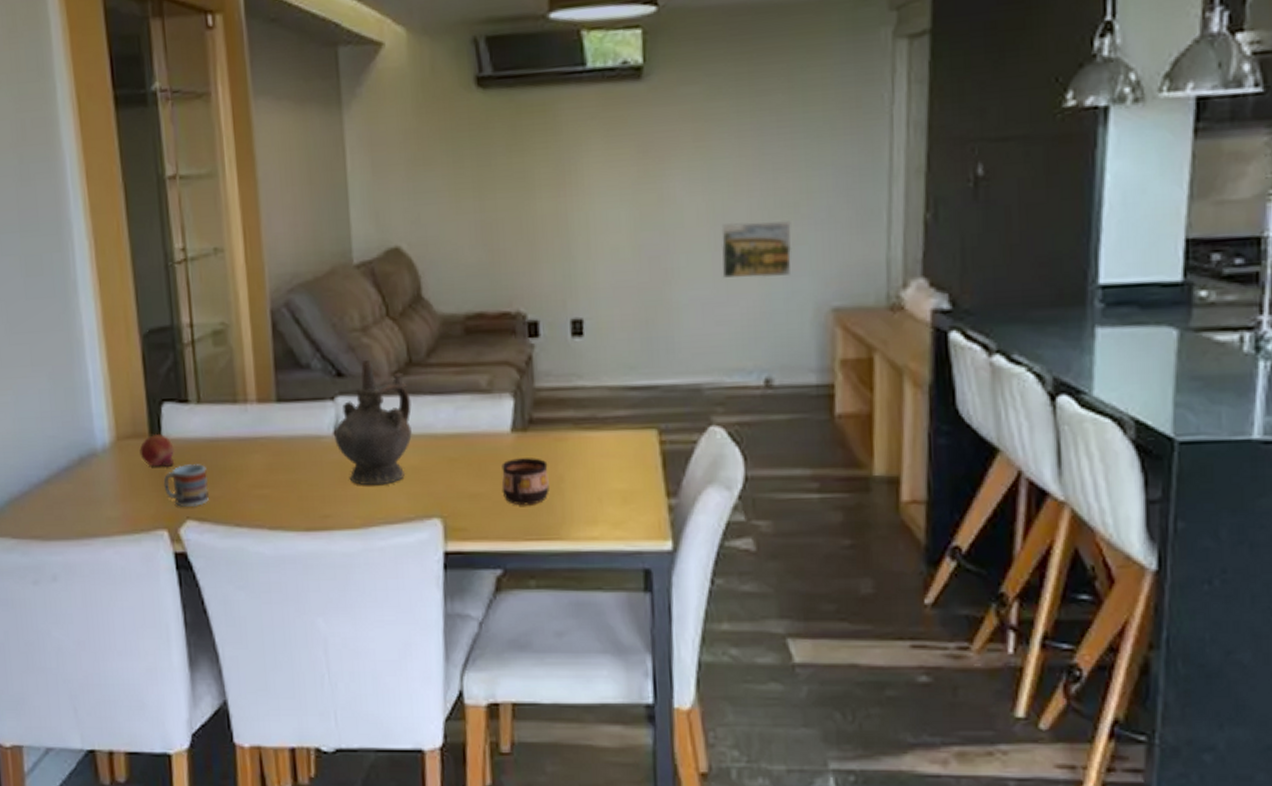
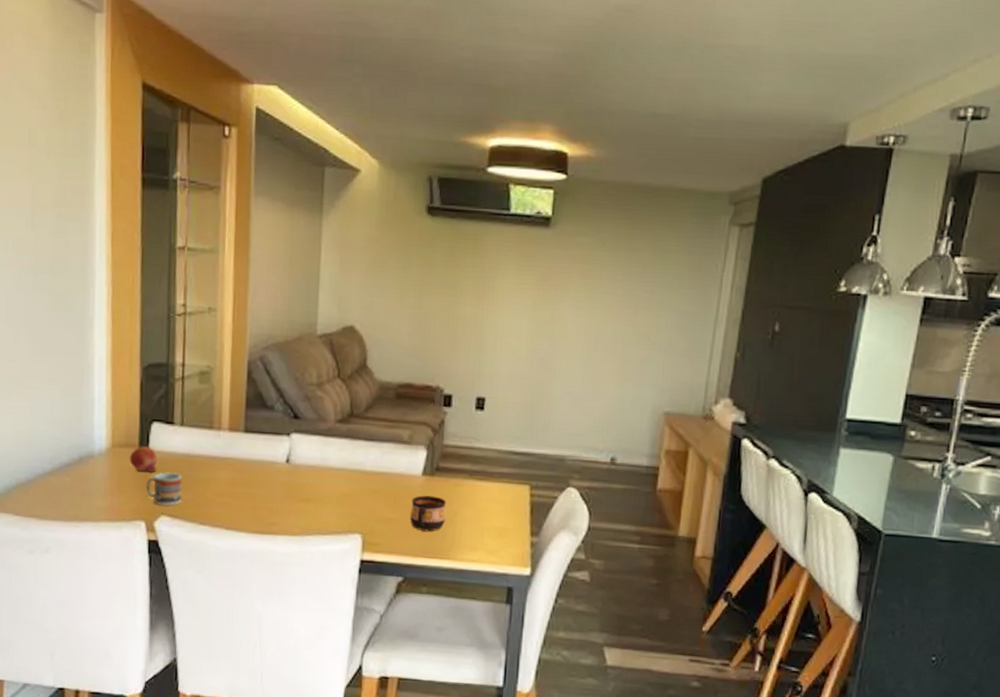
ceremonial vessel: present [334,360,412,486] -> none [287,409,349,505]
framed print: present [721,220,792,278] -> none [590,341,643,385]

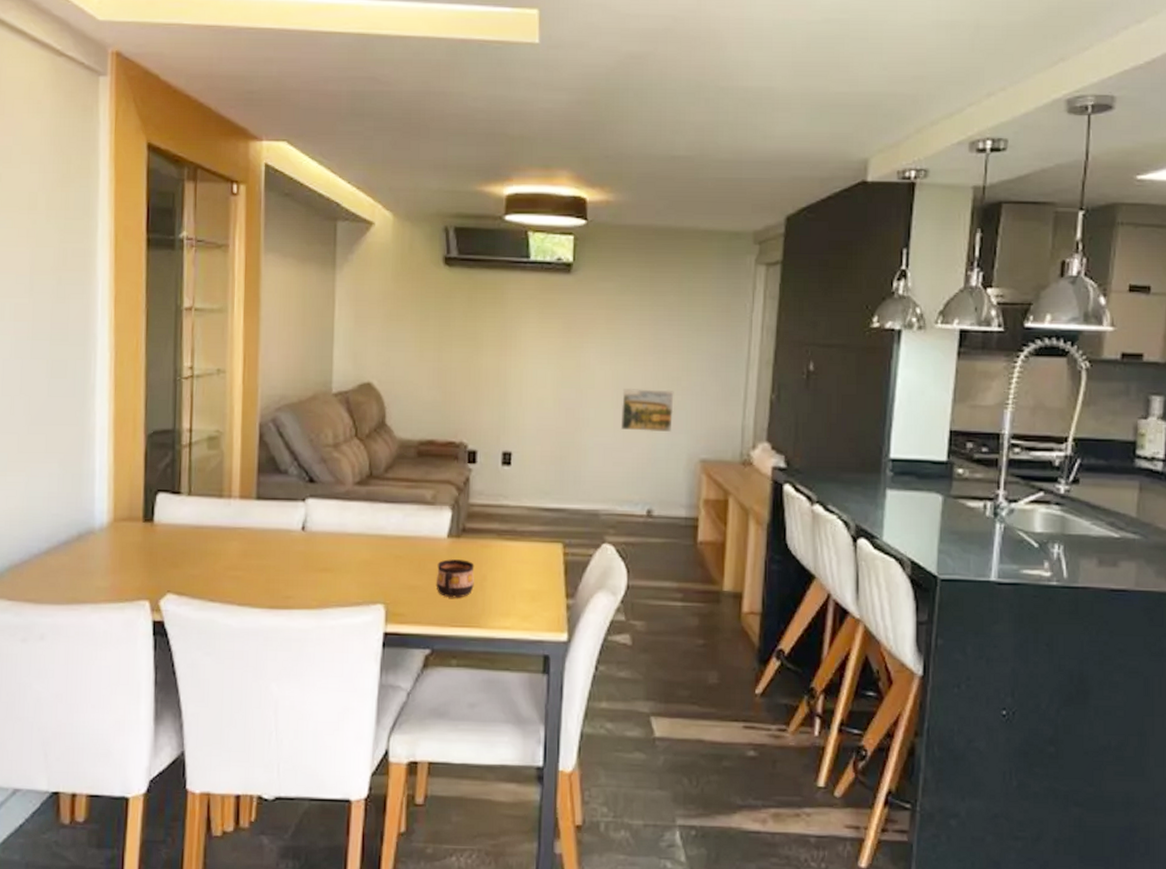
fruit: present [129,445,158,474] -> none [133,518,163,548]
cup: present [146,472,182,507] -> none [150,546,190,583]
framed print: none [590,341,643,385] -> present [620,388,674,432]

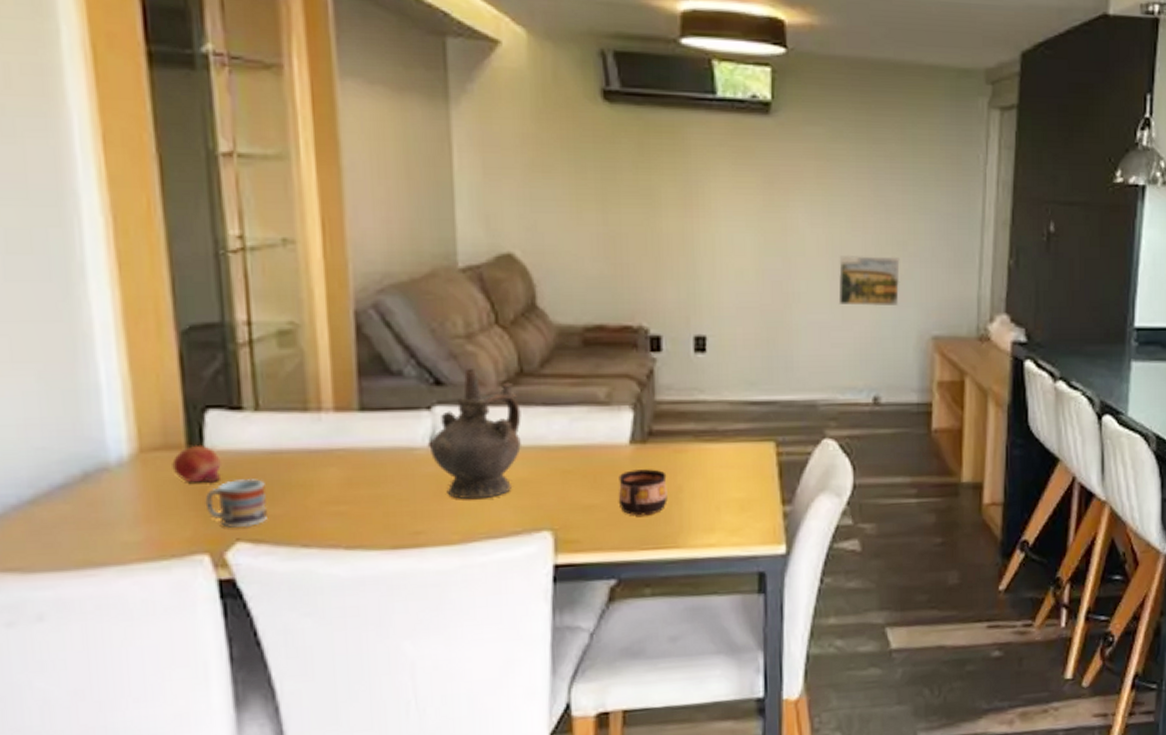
fruit: none [133,518,163,548] -> present [172,444,221,484]
cup: none [150,546,190,583] -> present [205,479,267,528]
ceremonial vessel: none [302,471,369,574] -> present [430,369,521,500]

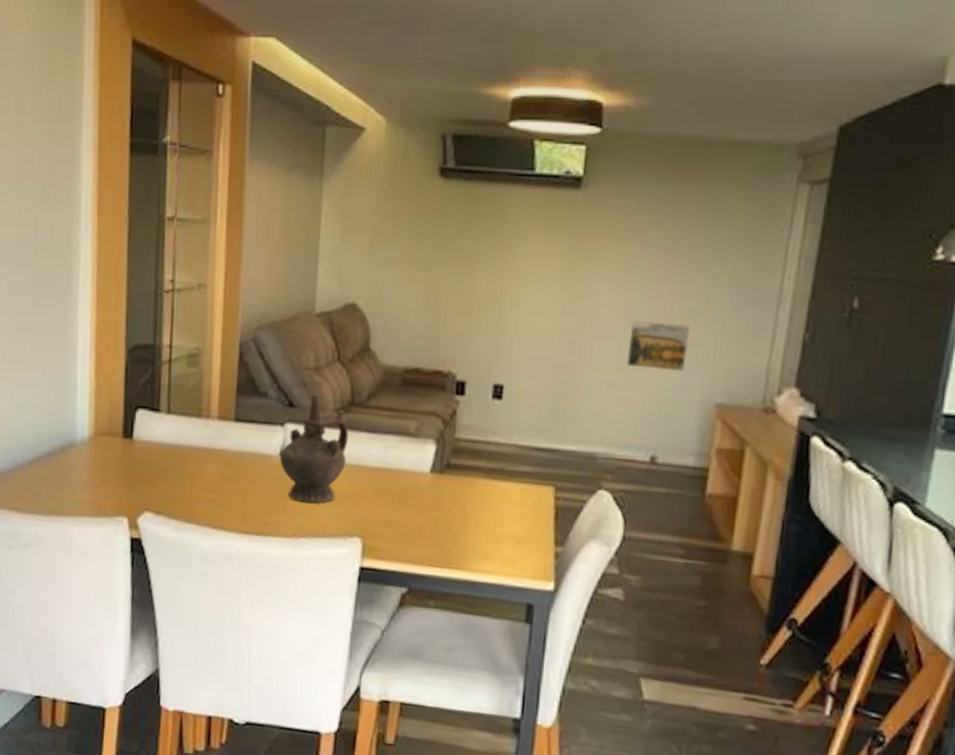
fruit: present [172,444,221,484] -> none [112,434,142,465]
cup: present [205,479,267,528] -> none [129,464,167,502]
cup: present [618,469,668,516] -> none [416,495,458,537]

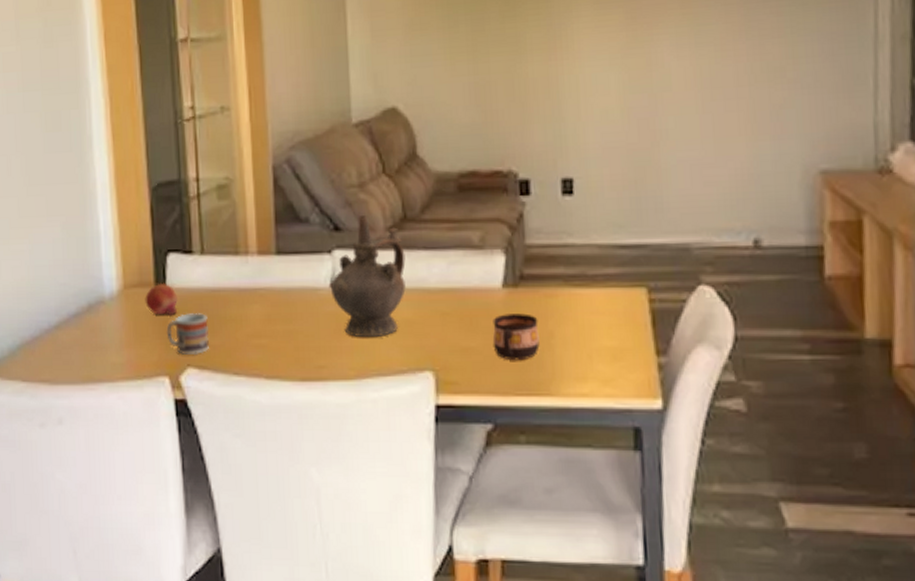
fruit: none [112,434,142,465] -> present [145,283,178,316]
cup: none [129,464,167,502] -> present [166,313,209,356]
cup: none [416,495,458,537] -> present [492,313,540,361]
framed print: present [626,320,690,371] -> none [708,84,779,141]

